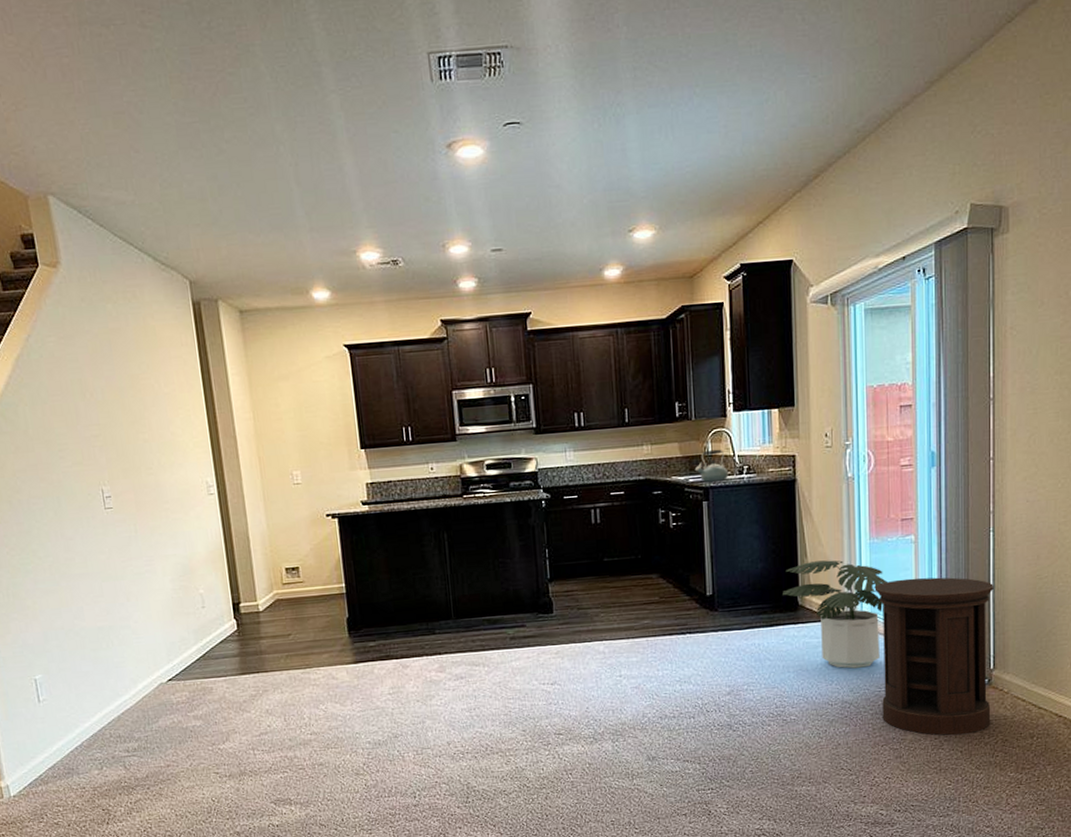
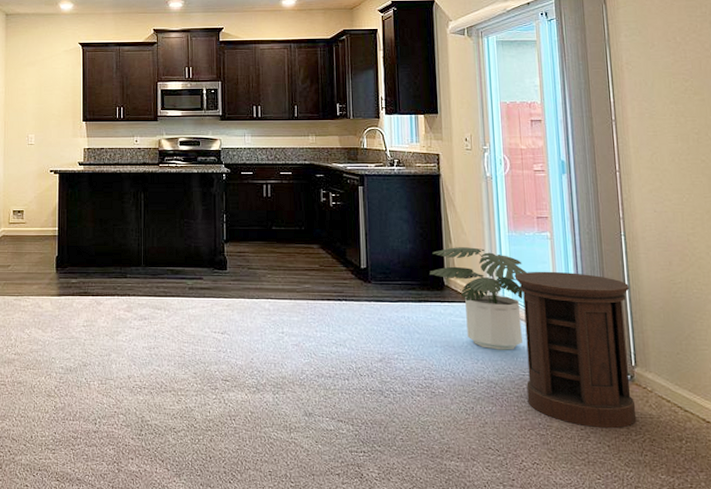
kettle: present [694,449,729,484] -> none [352,144,381,171]

